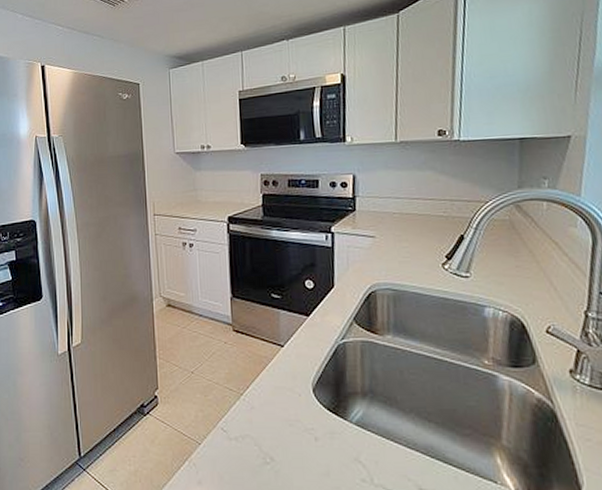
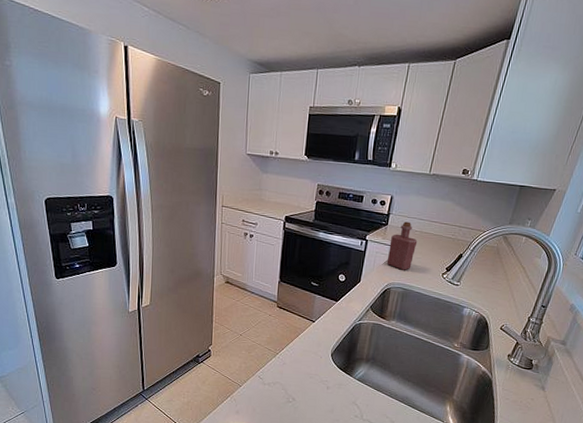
bottle: none [362,203,399,265] -> present [386,221,418,270]

